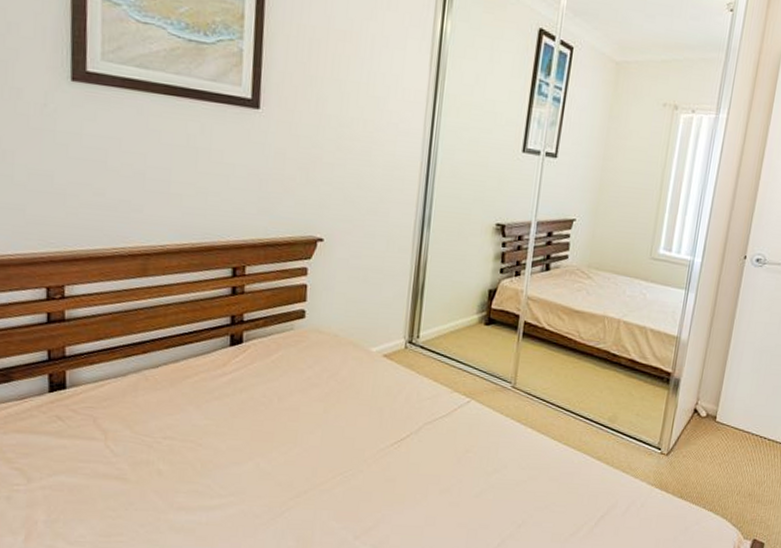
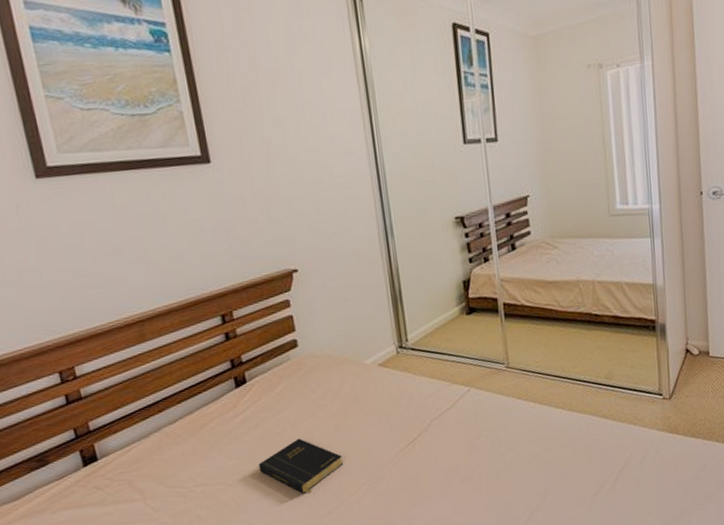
book: none [234,412,323,471] -> present [258,438,343,495]

